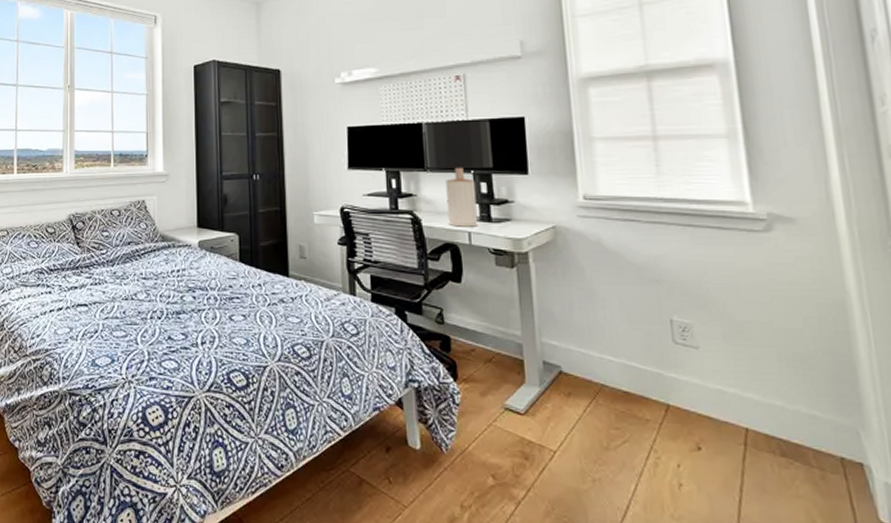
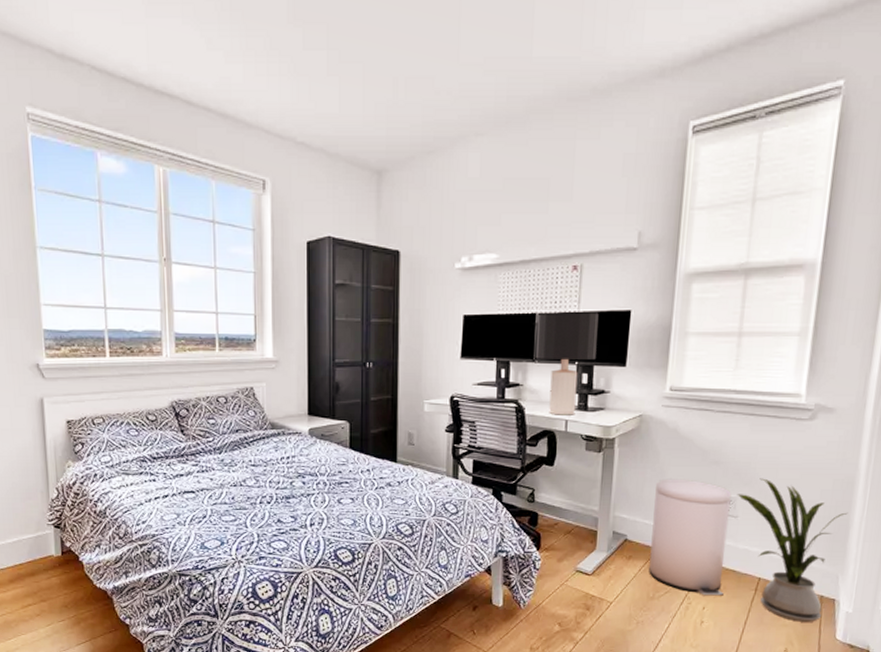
pedal bin: none [586,299,702,450] -> present [649,479,732,596]
house plant: none [691,300,850,495] -> present [737,478,848,622]

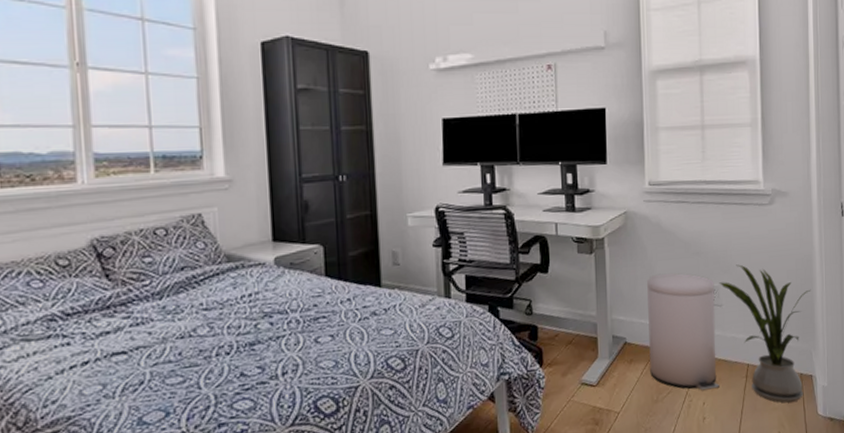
desk lamp: present [535,312,599,415] -> none [517,111,578,219]

